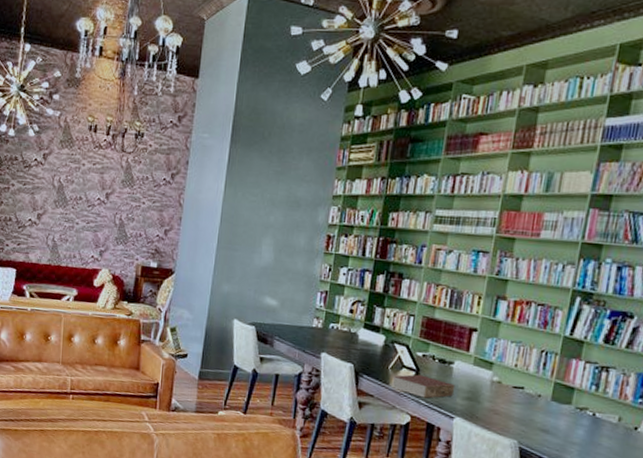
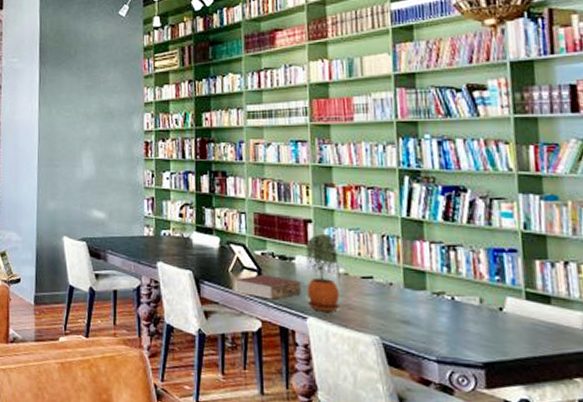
potted plant: none [457,342,496,415] -> present [305,233,341,312]

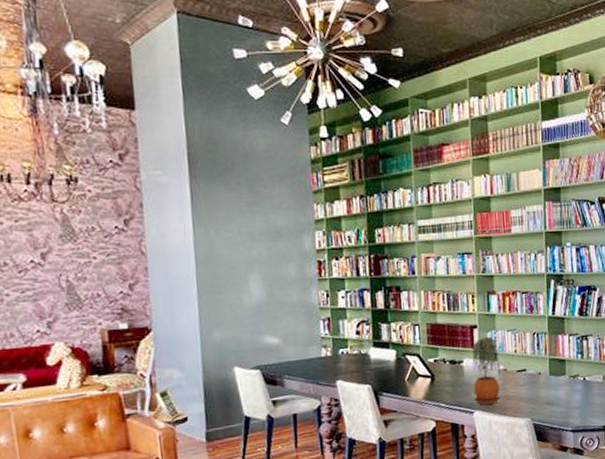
book: present [235,274,302,300] -> none [411,379,469,401]

